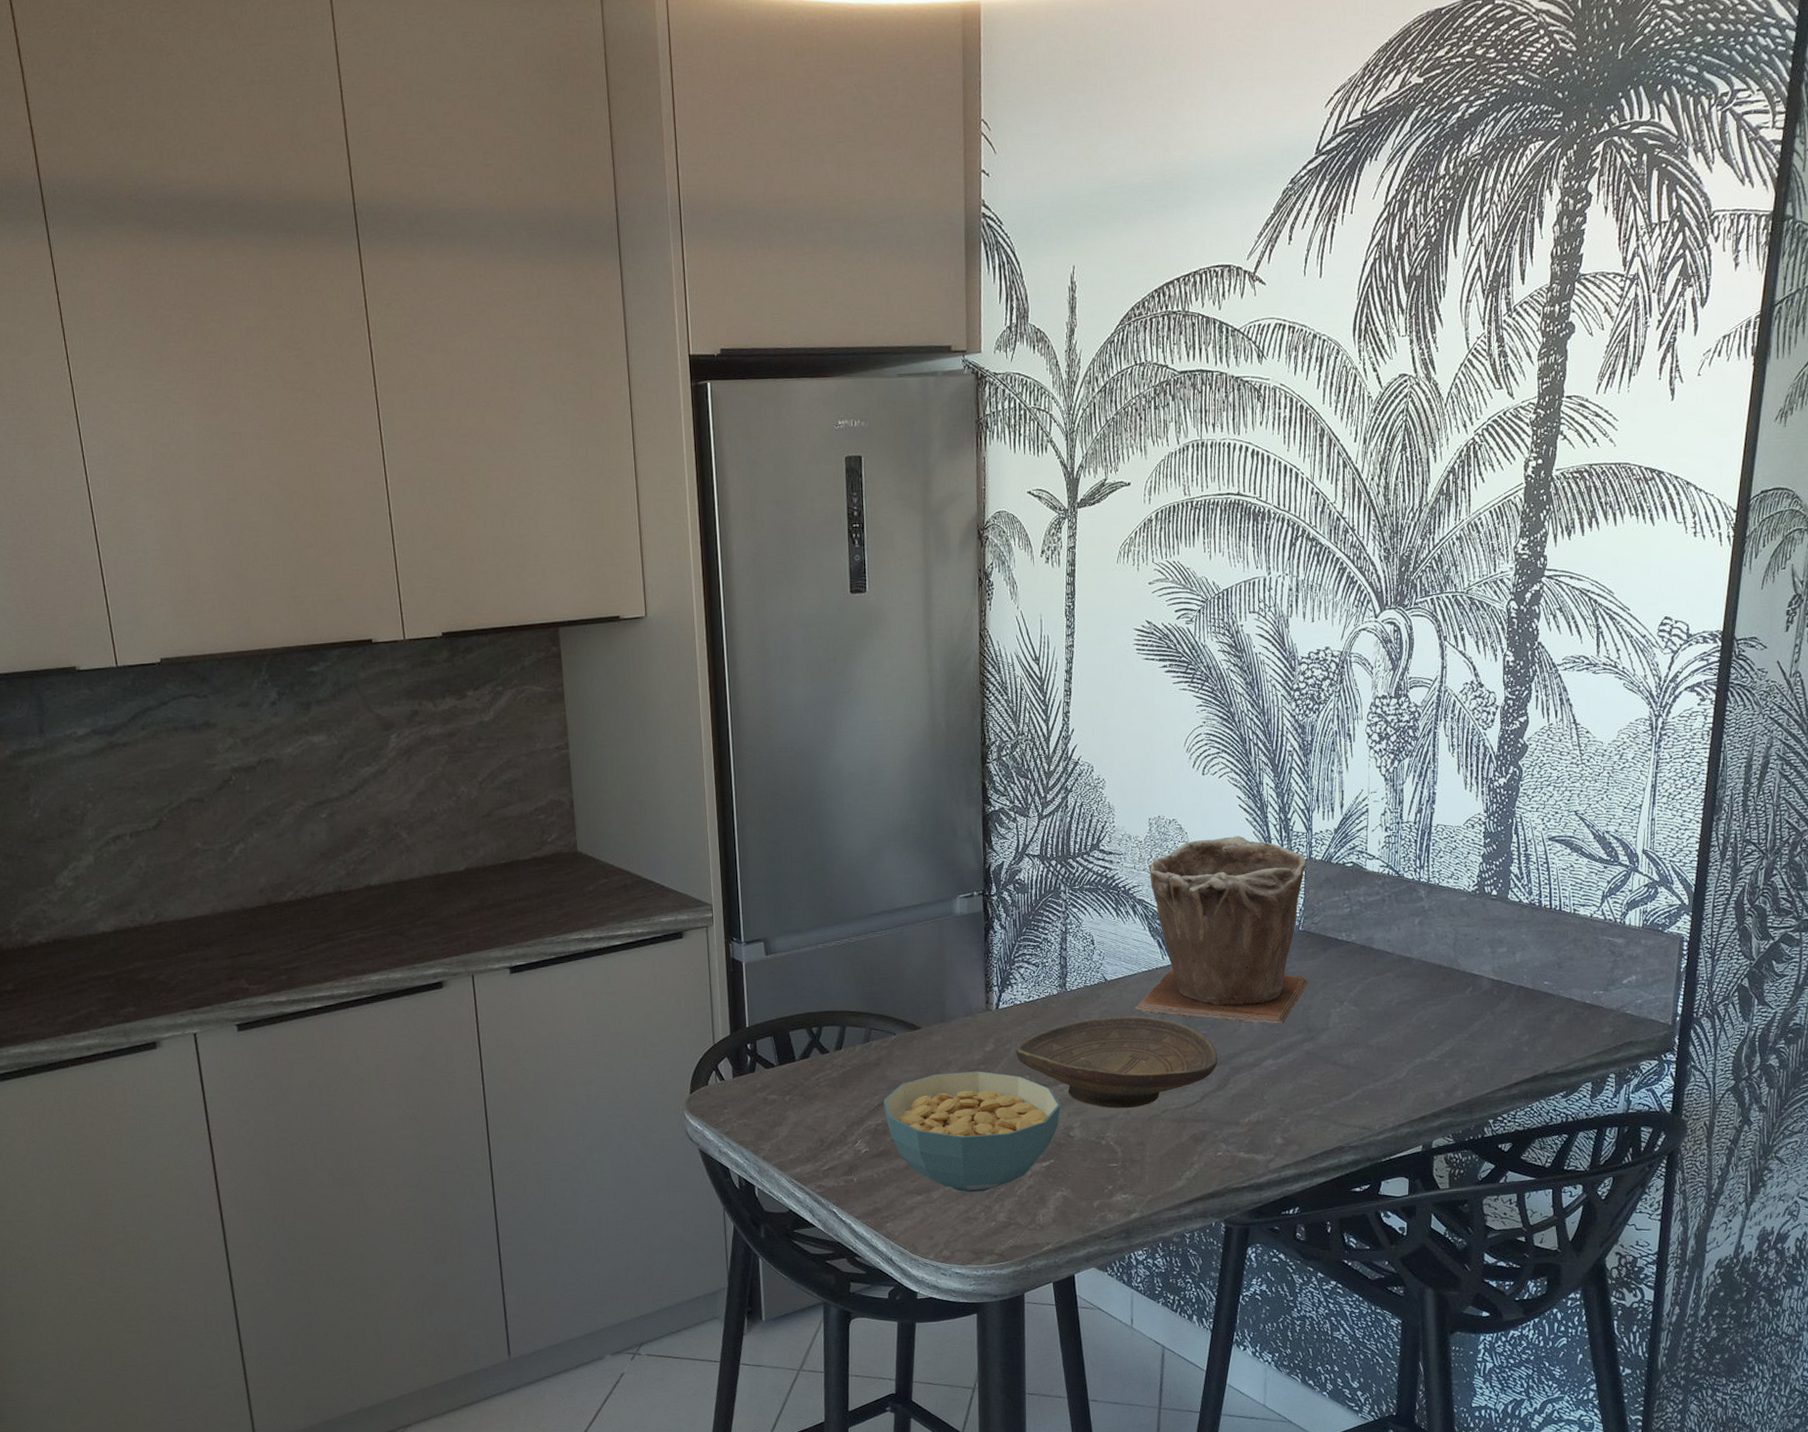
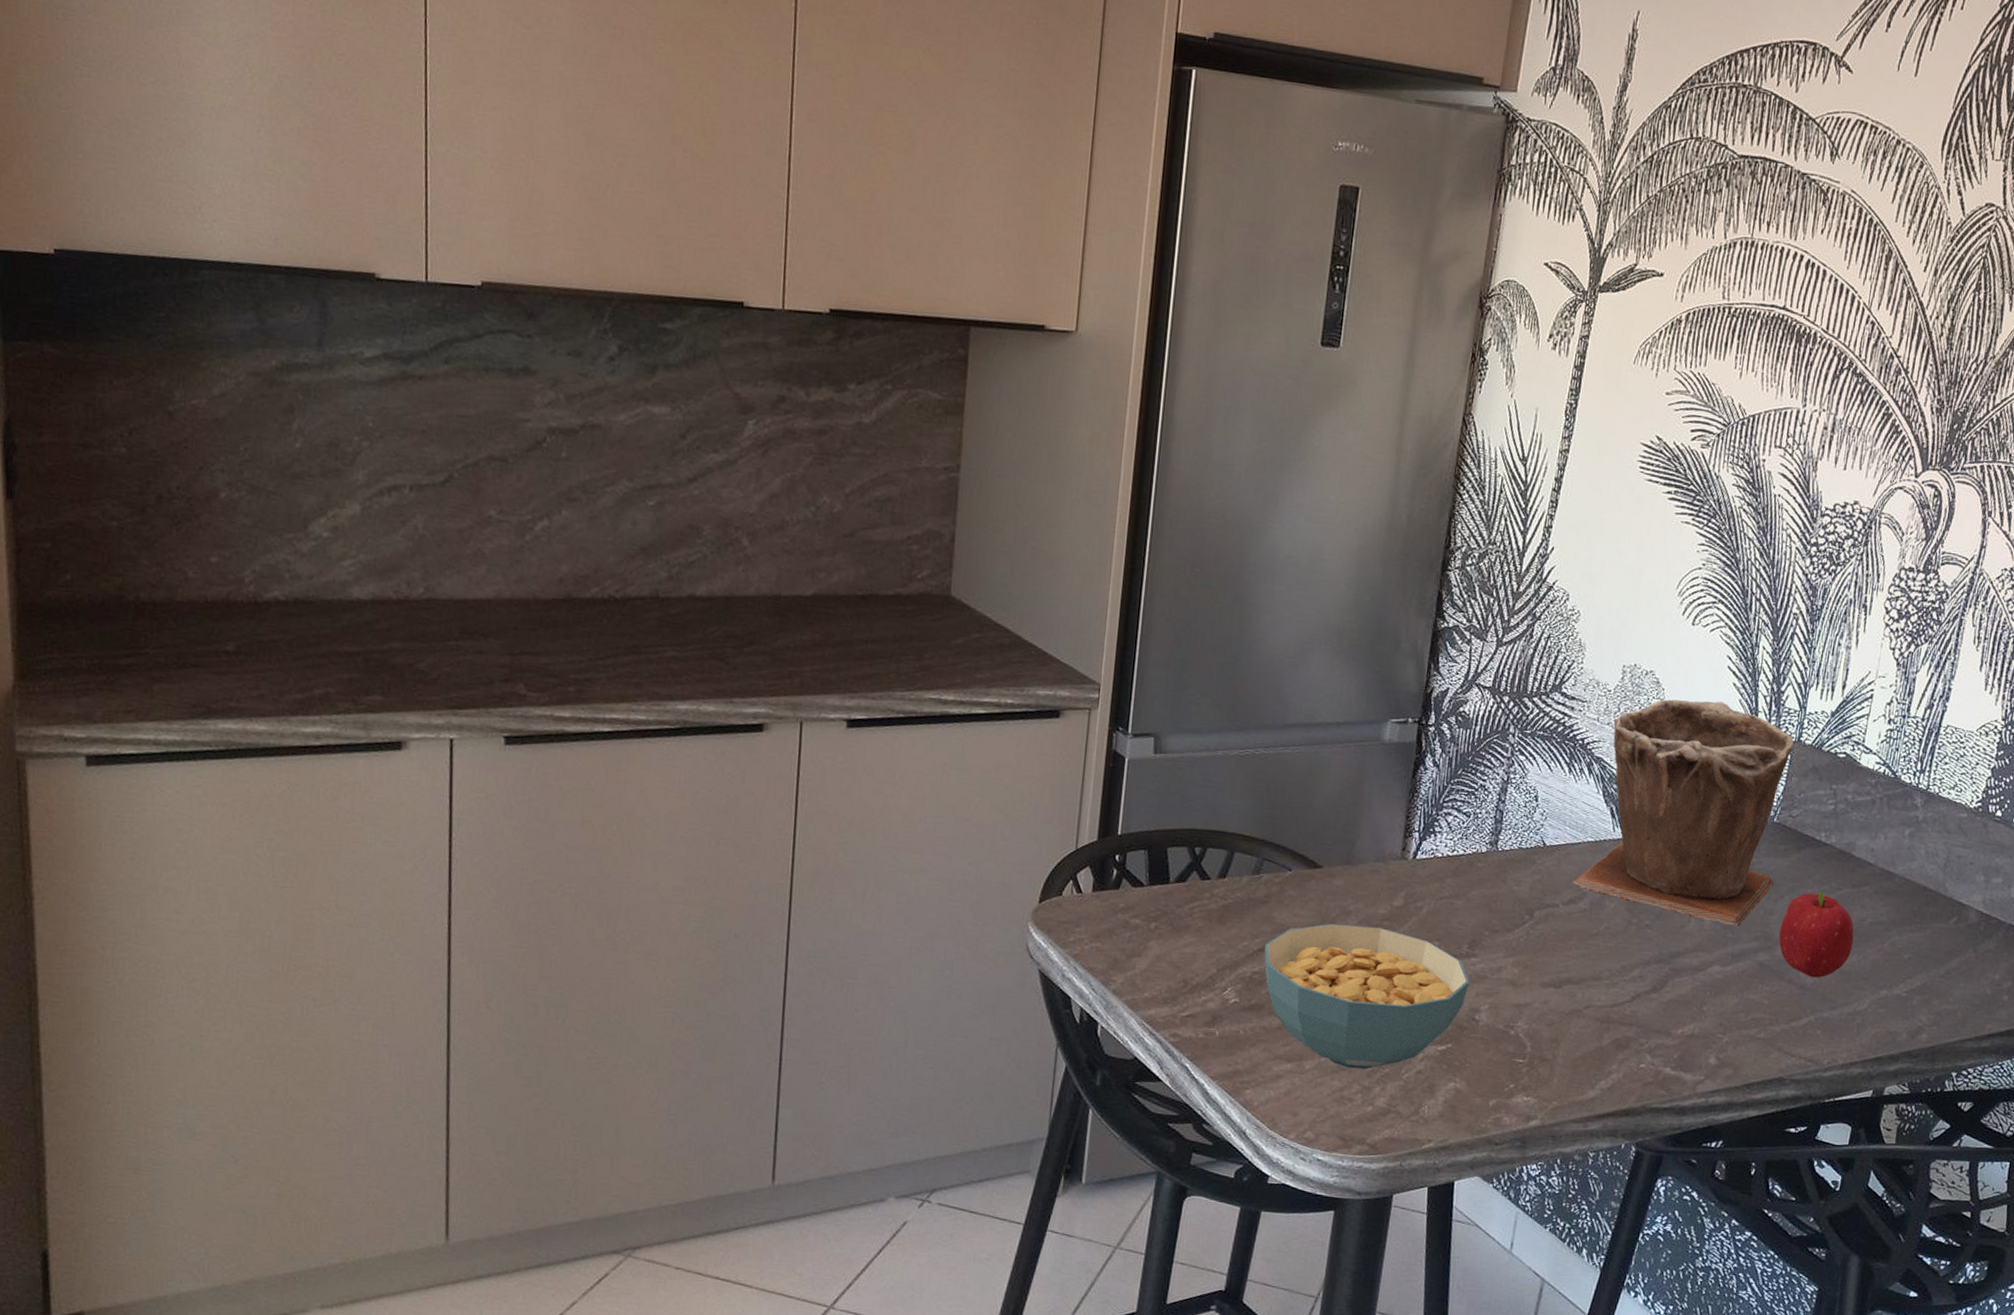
decorative bowl: present [1015,1016,1218,1109] -> none [1427,887,1659,998]
fruit: none [1319,981,1385,1057] -> present [1778,890,1854,978]

